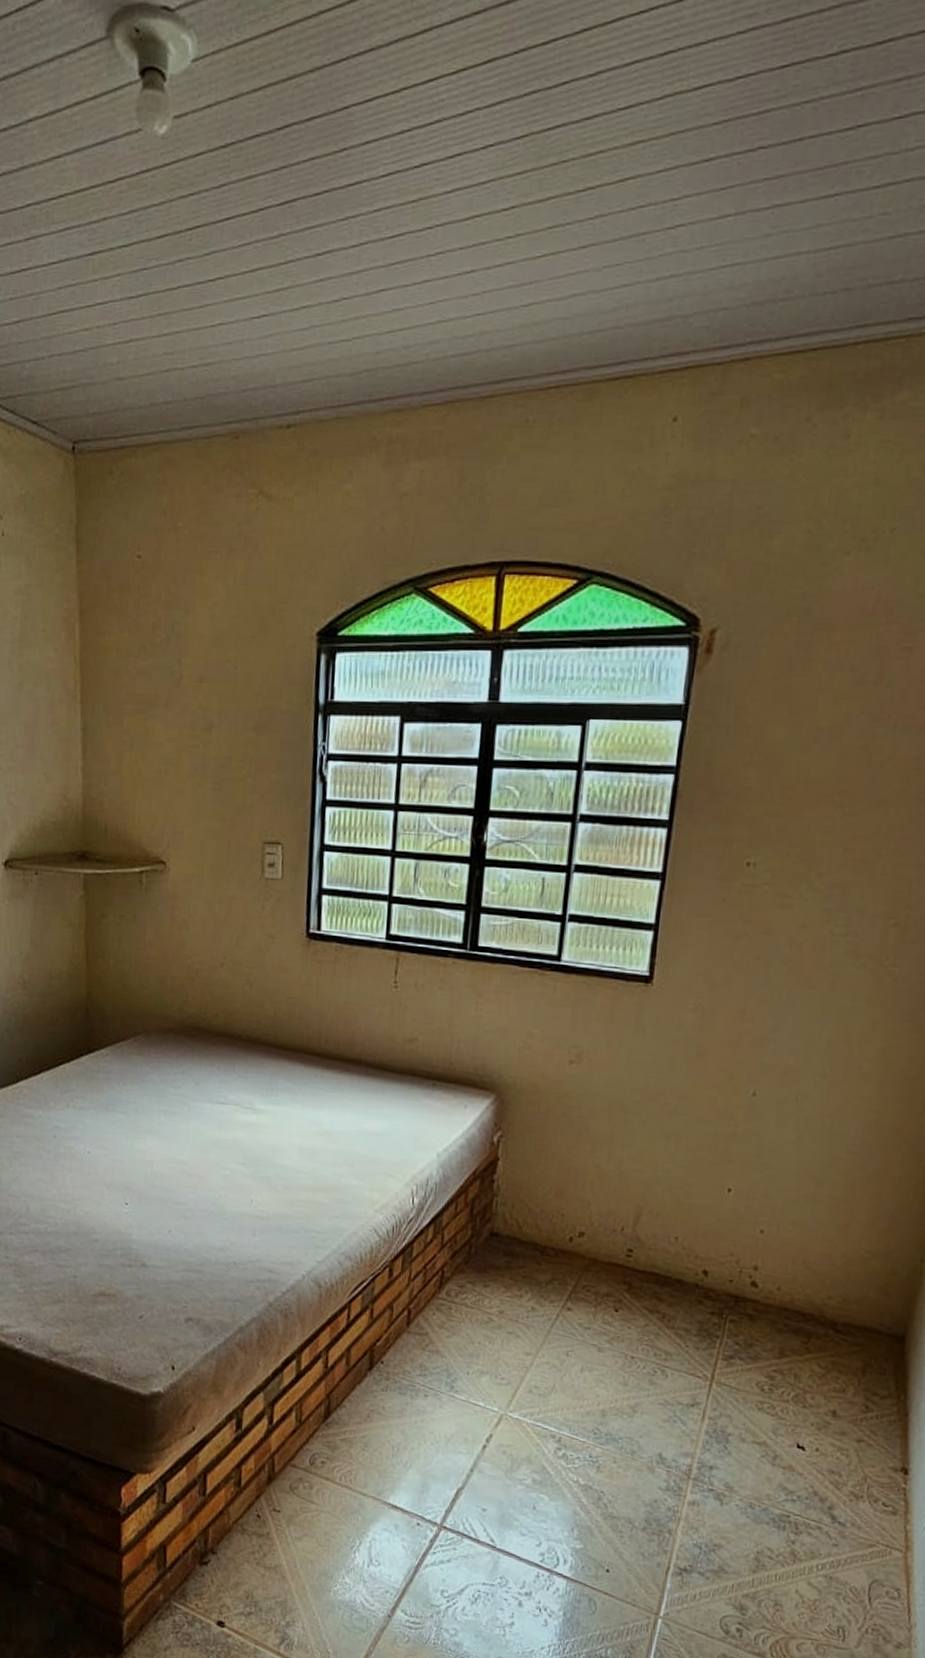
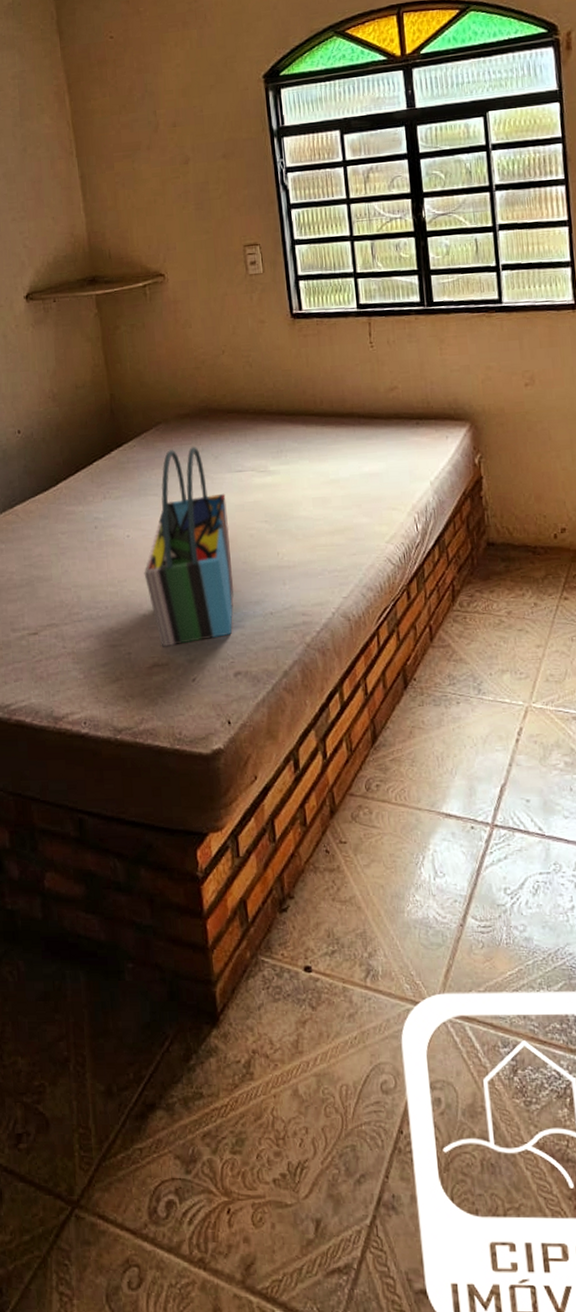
tote bag: none [101,1066,202,1279] -> present [144,446,234,647]

